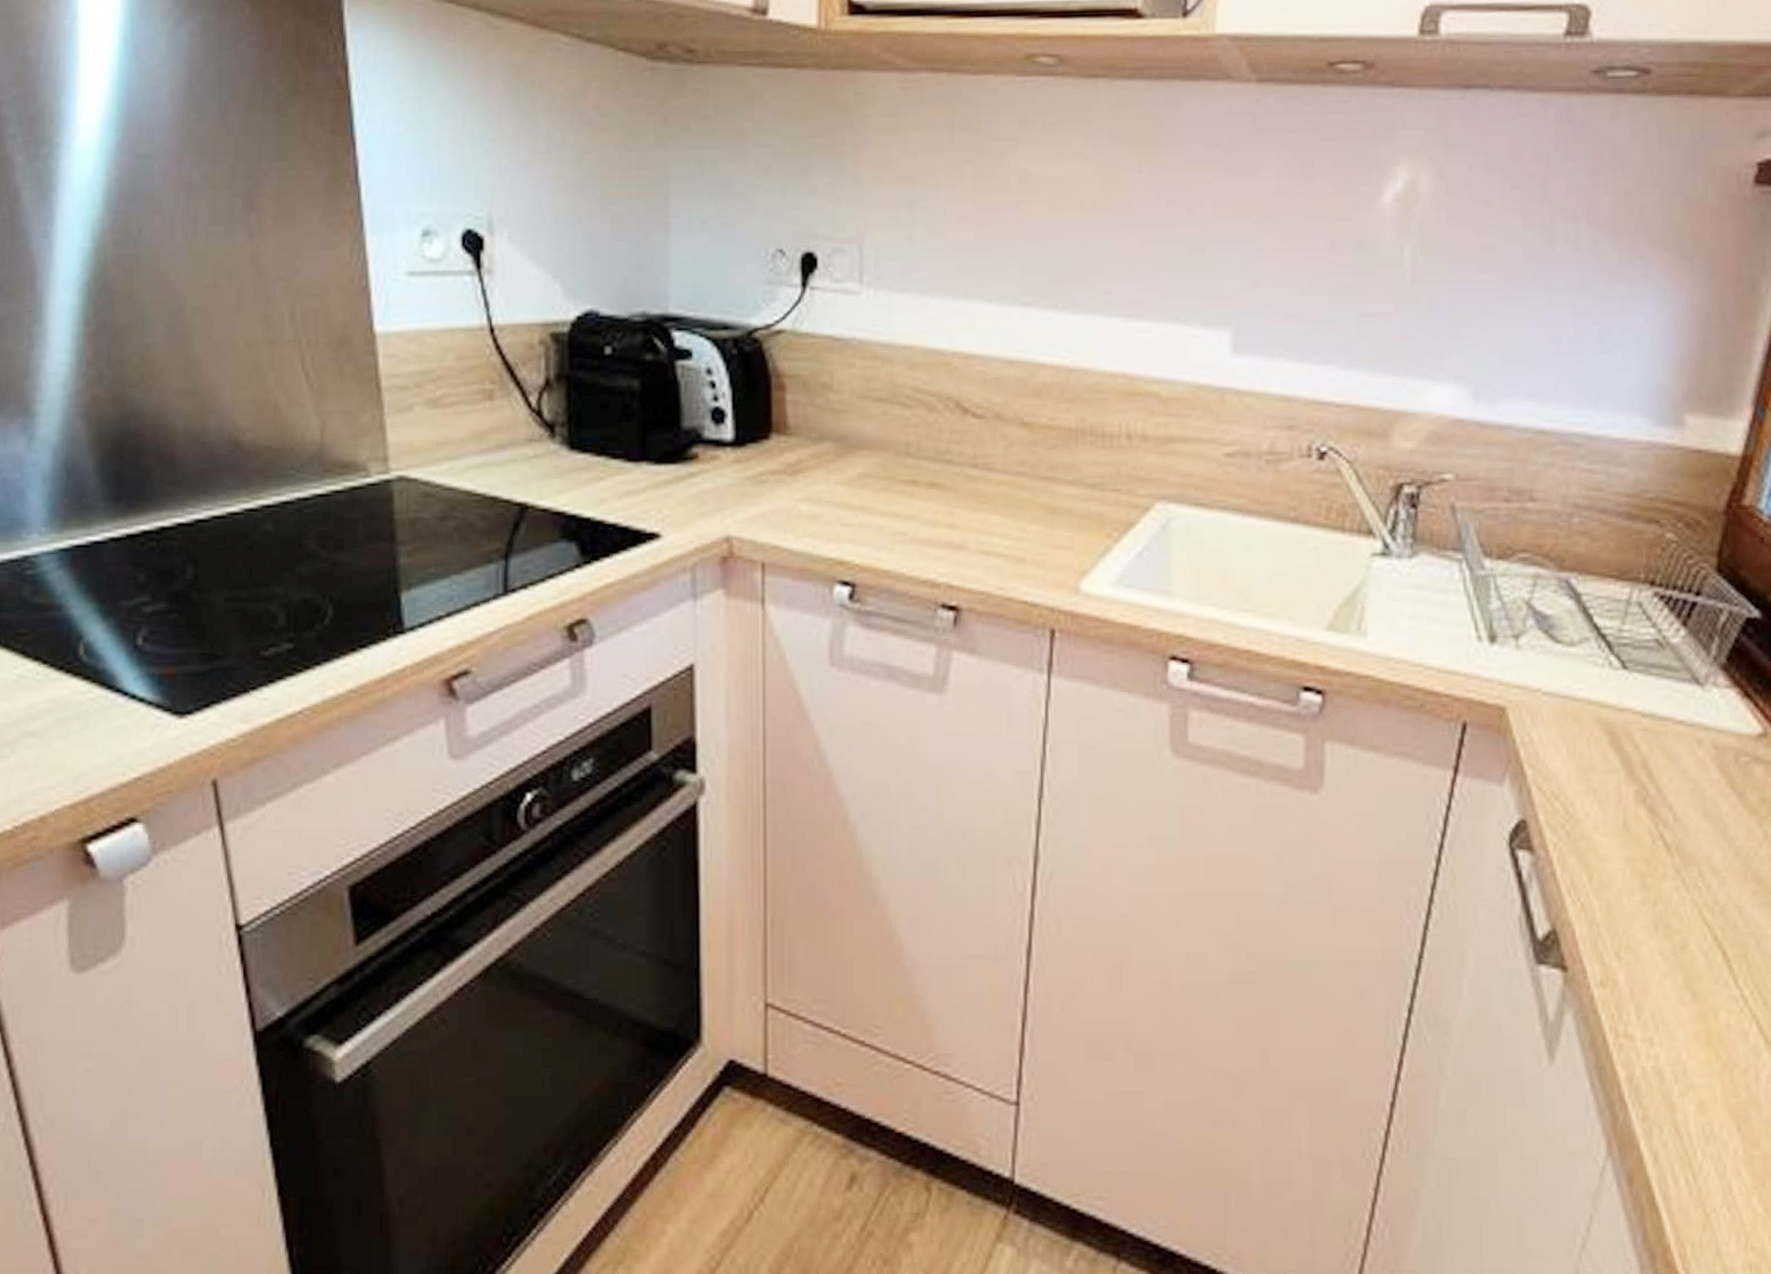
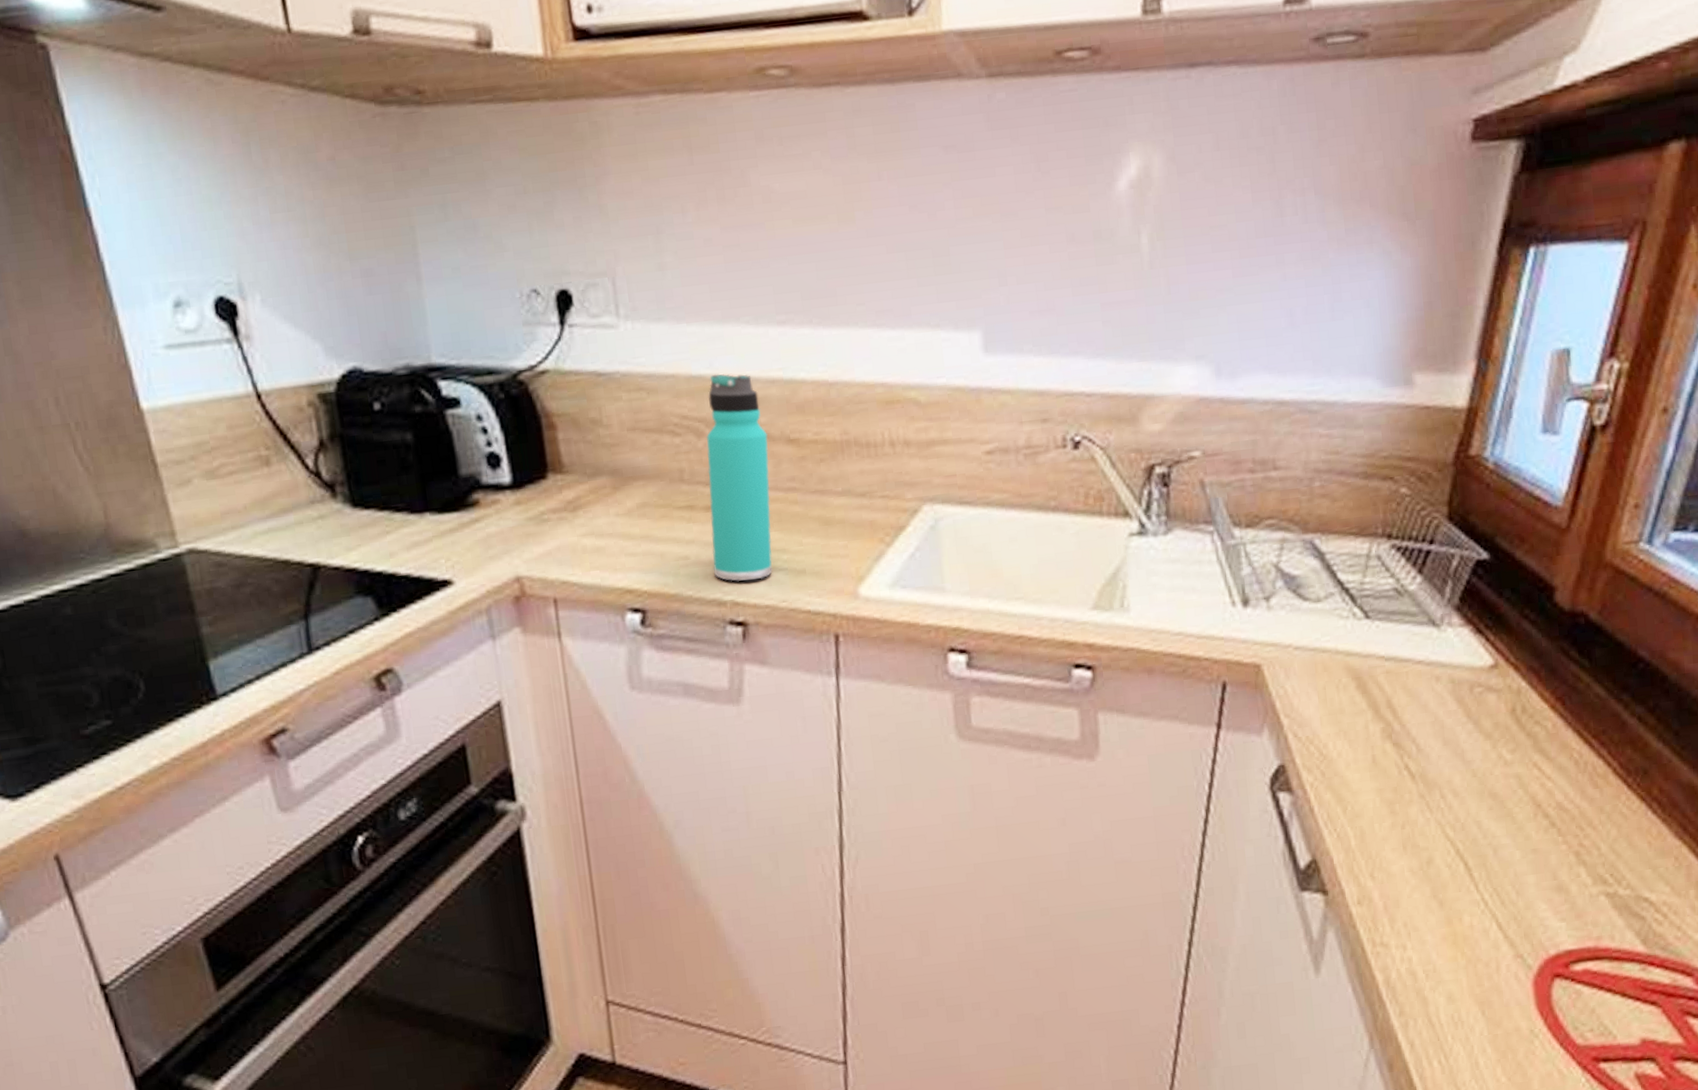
thermos bottle: none [930,349,1001,564] -> present [706,374,772,581]

